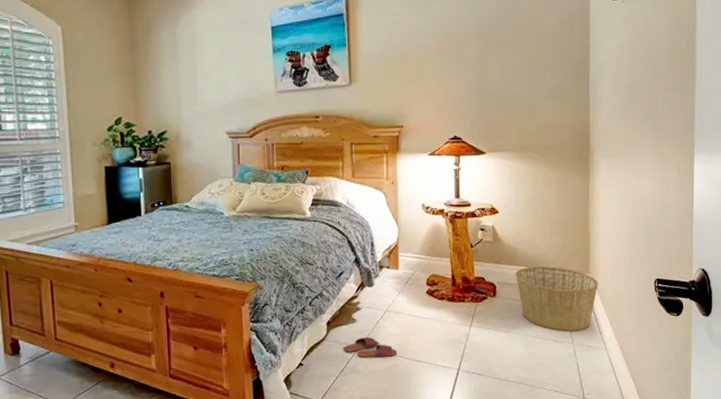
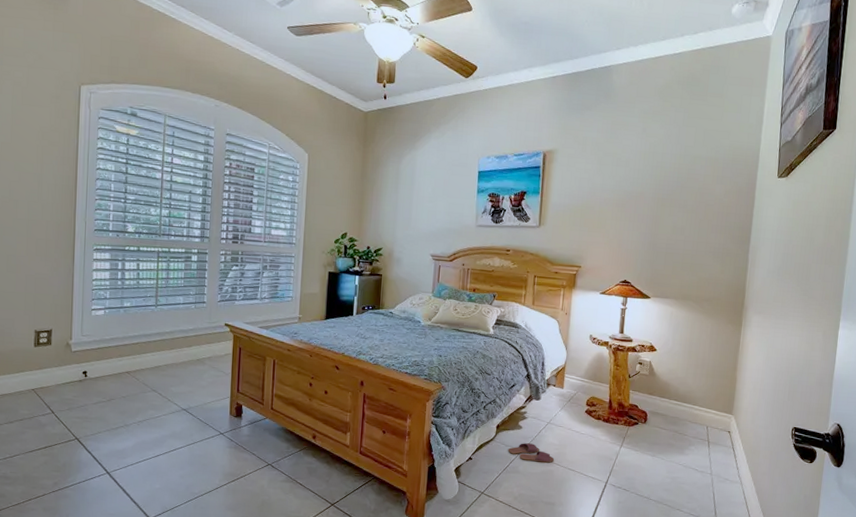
basket: present [515,266,598,332] -> none [665,401,740,464]

